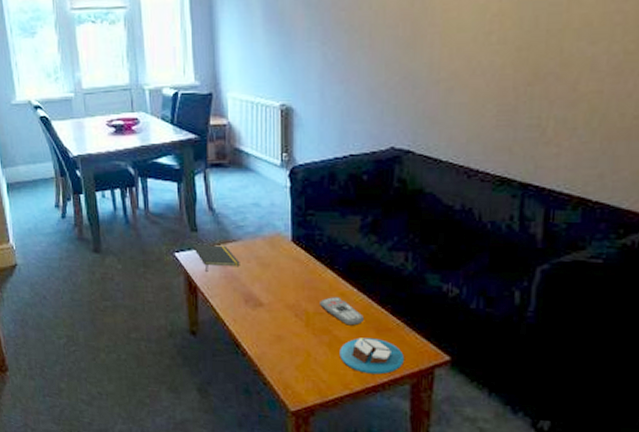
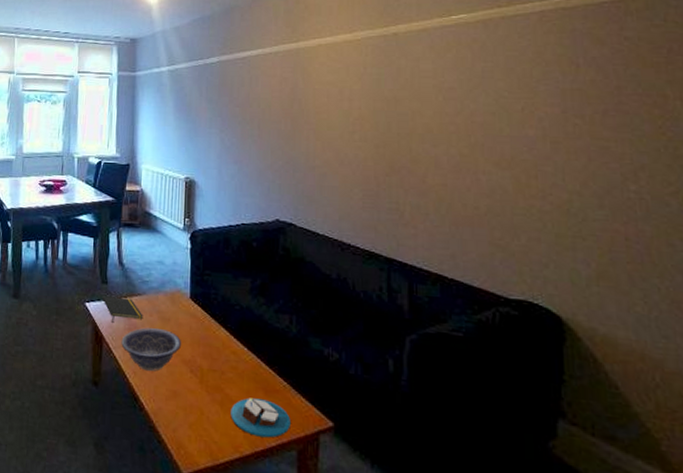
decorative bowl: none [218,275,285,319] -> present [121,327,182,372]
remote control: present [320,297,363,326] -> none [213,354,253,385]

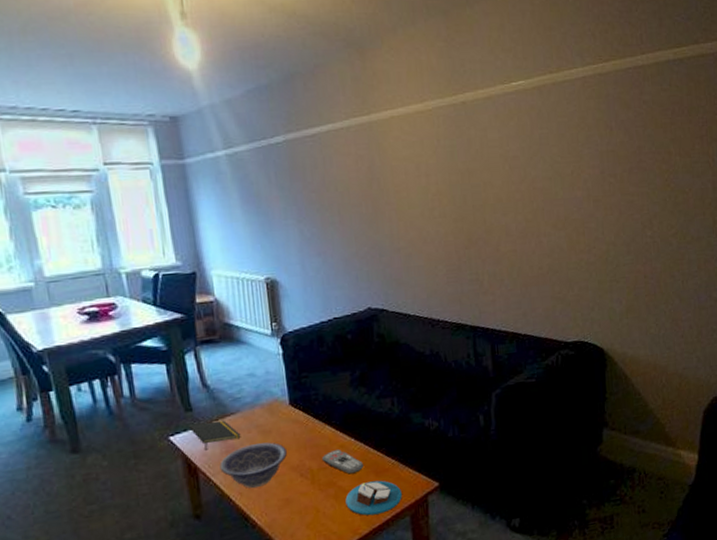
remote control: none [213,354,253,385] -> present [322,450,363,474]

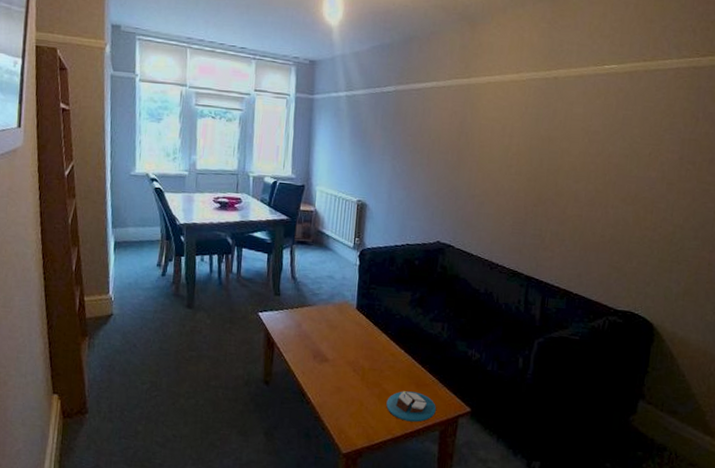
notepad: present [188,420,241,450] -> none [274,306,313,330]
decorative bowl: present [219,442,288,489] -> none [291,334,347,372]
remote control: present [322,450,363,474] -> none [374,356,407,381]

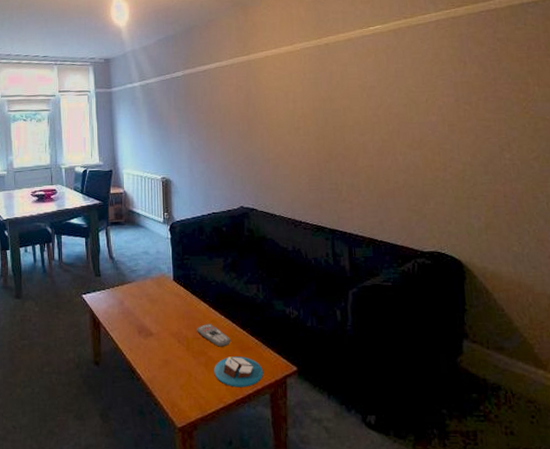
remote control: none [374,356,407,381] -> present [197,324,230,347]

